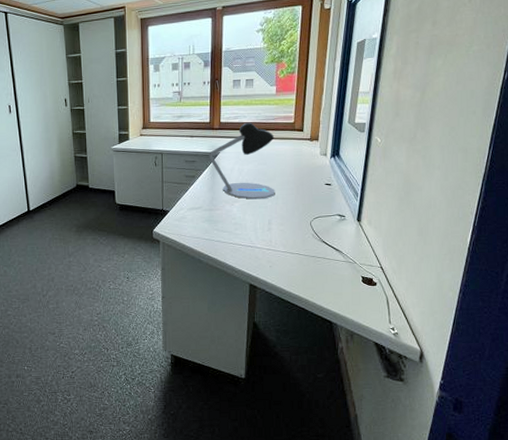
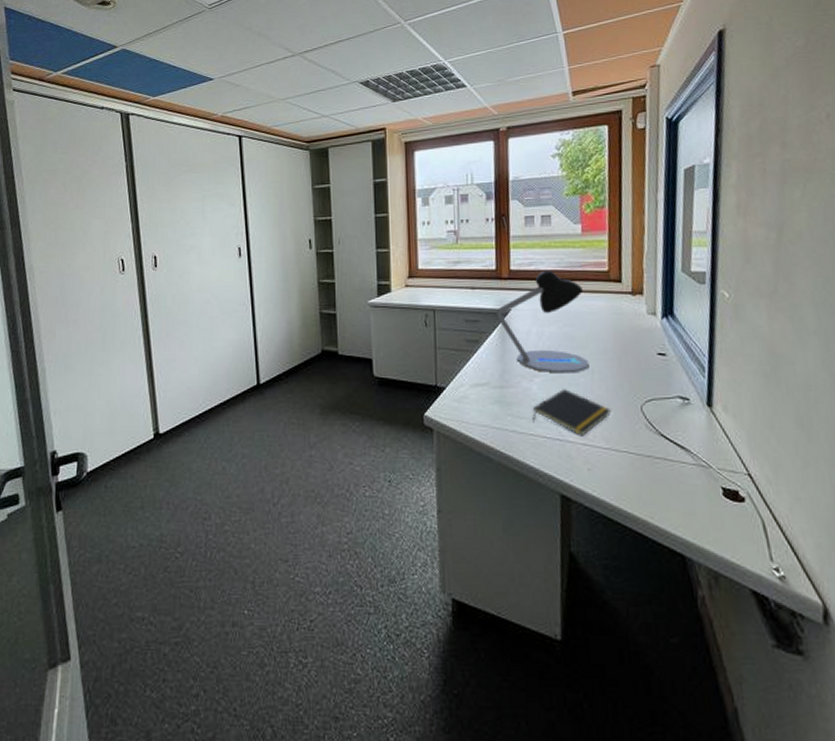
notepad: none [232,211,289,244] -> present [533,389,611,437]

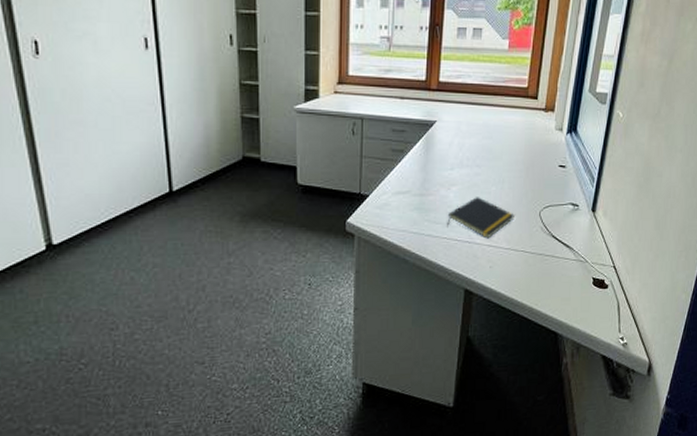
desk lamp: present [496,270,589,374] -> none [422,83,503,183]

